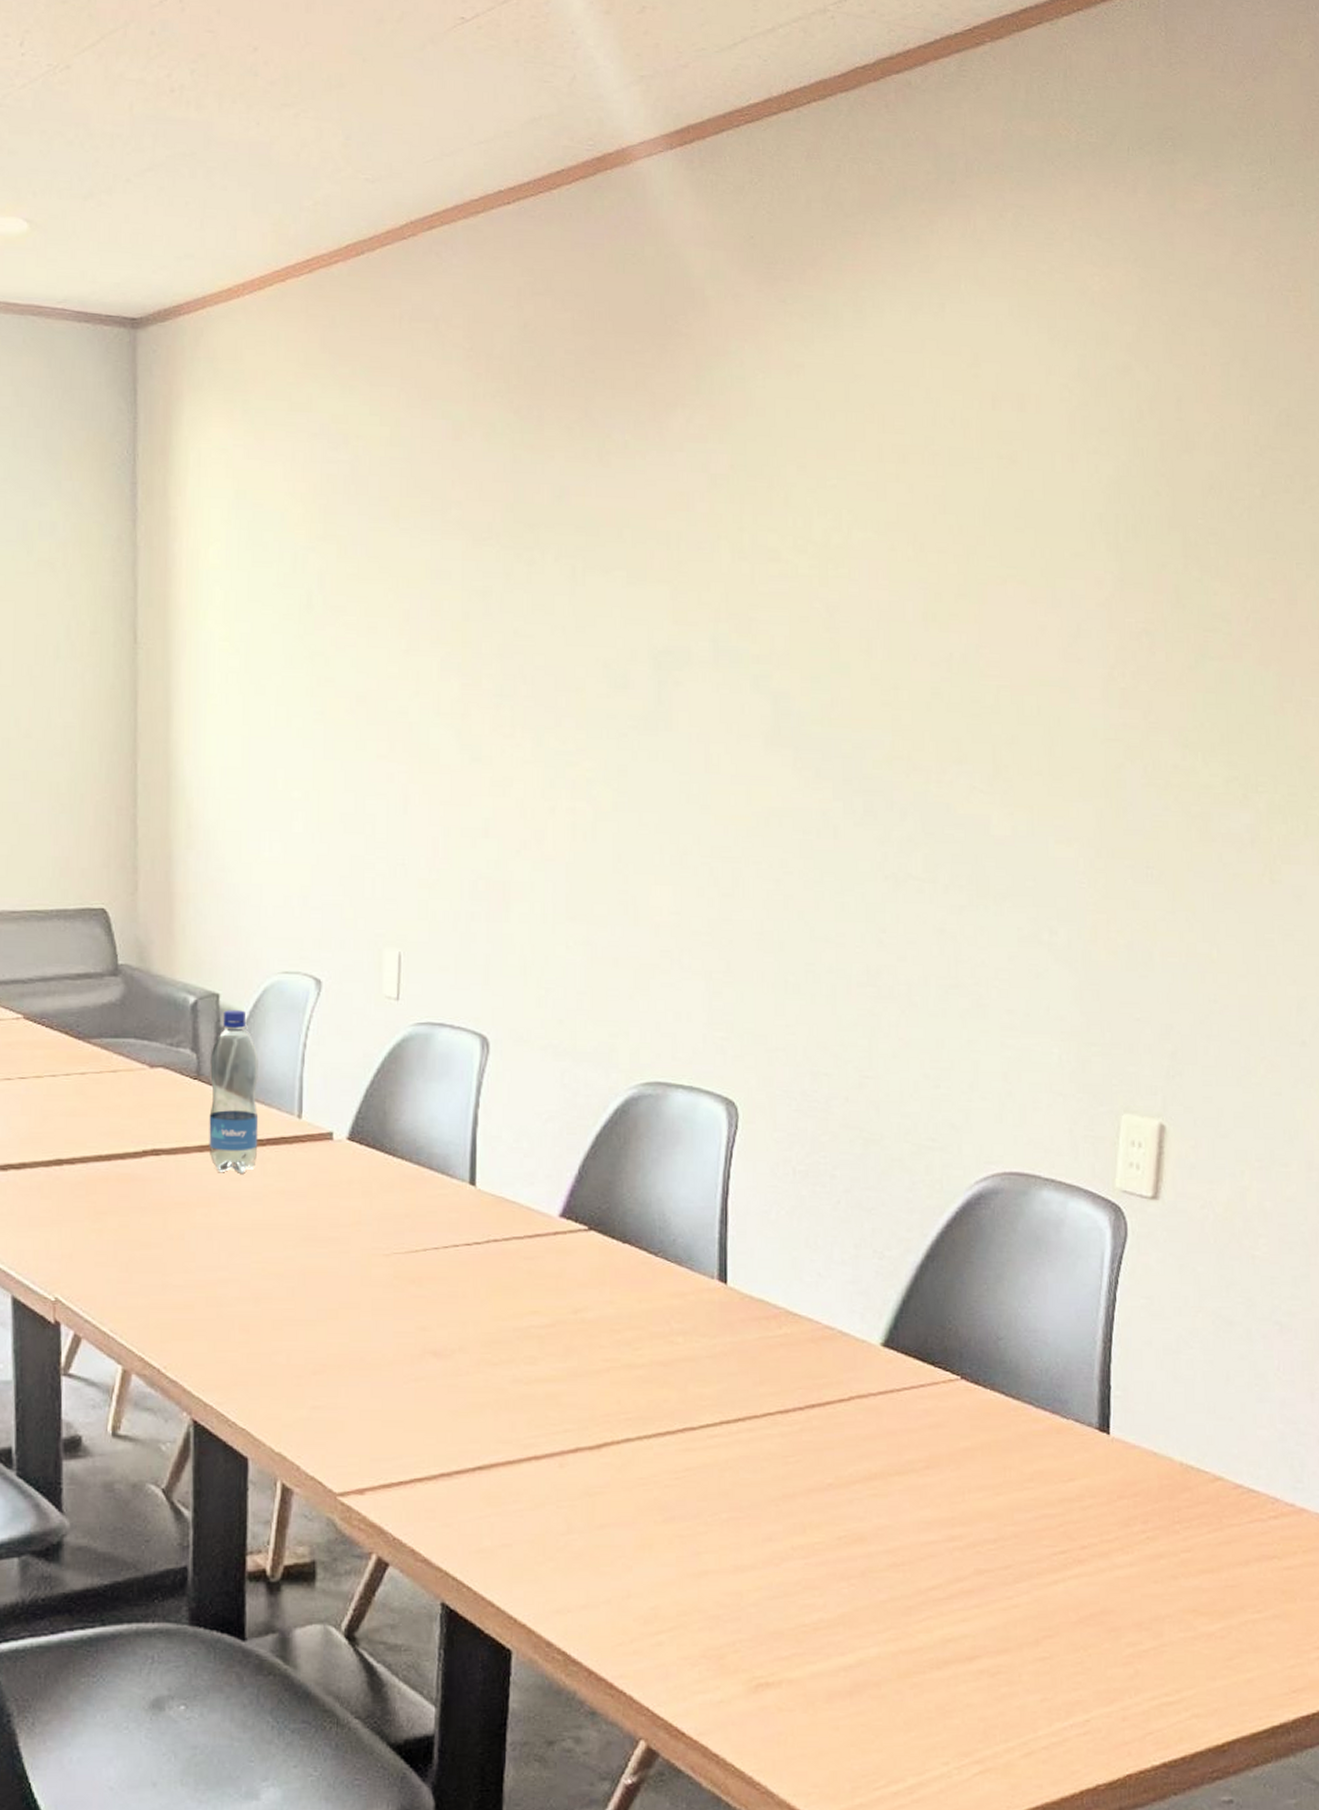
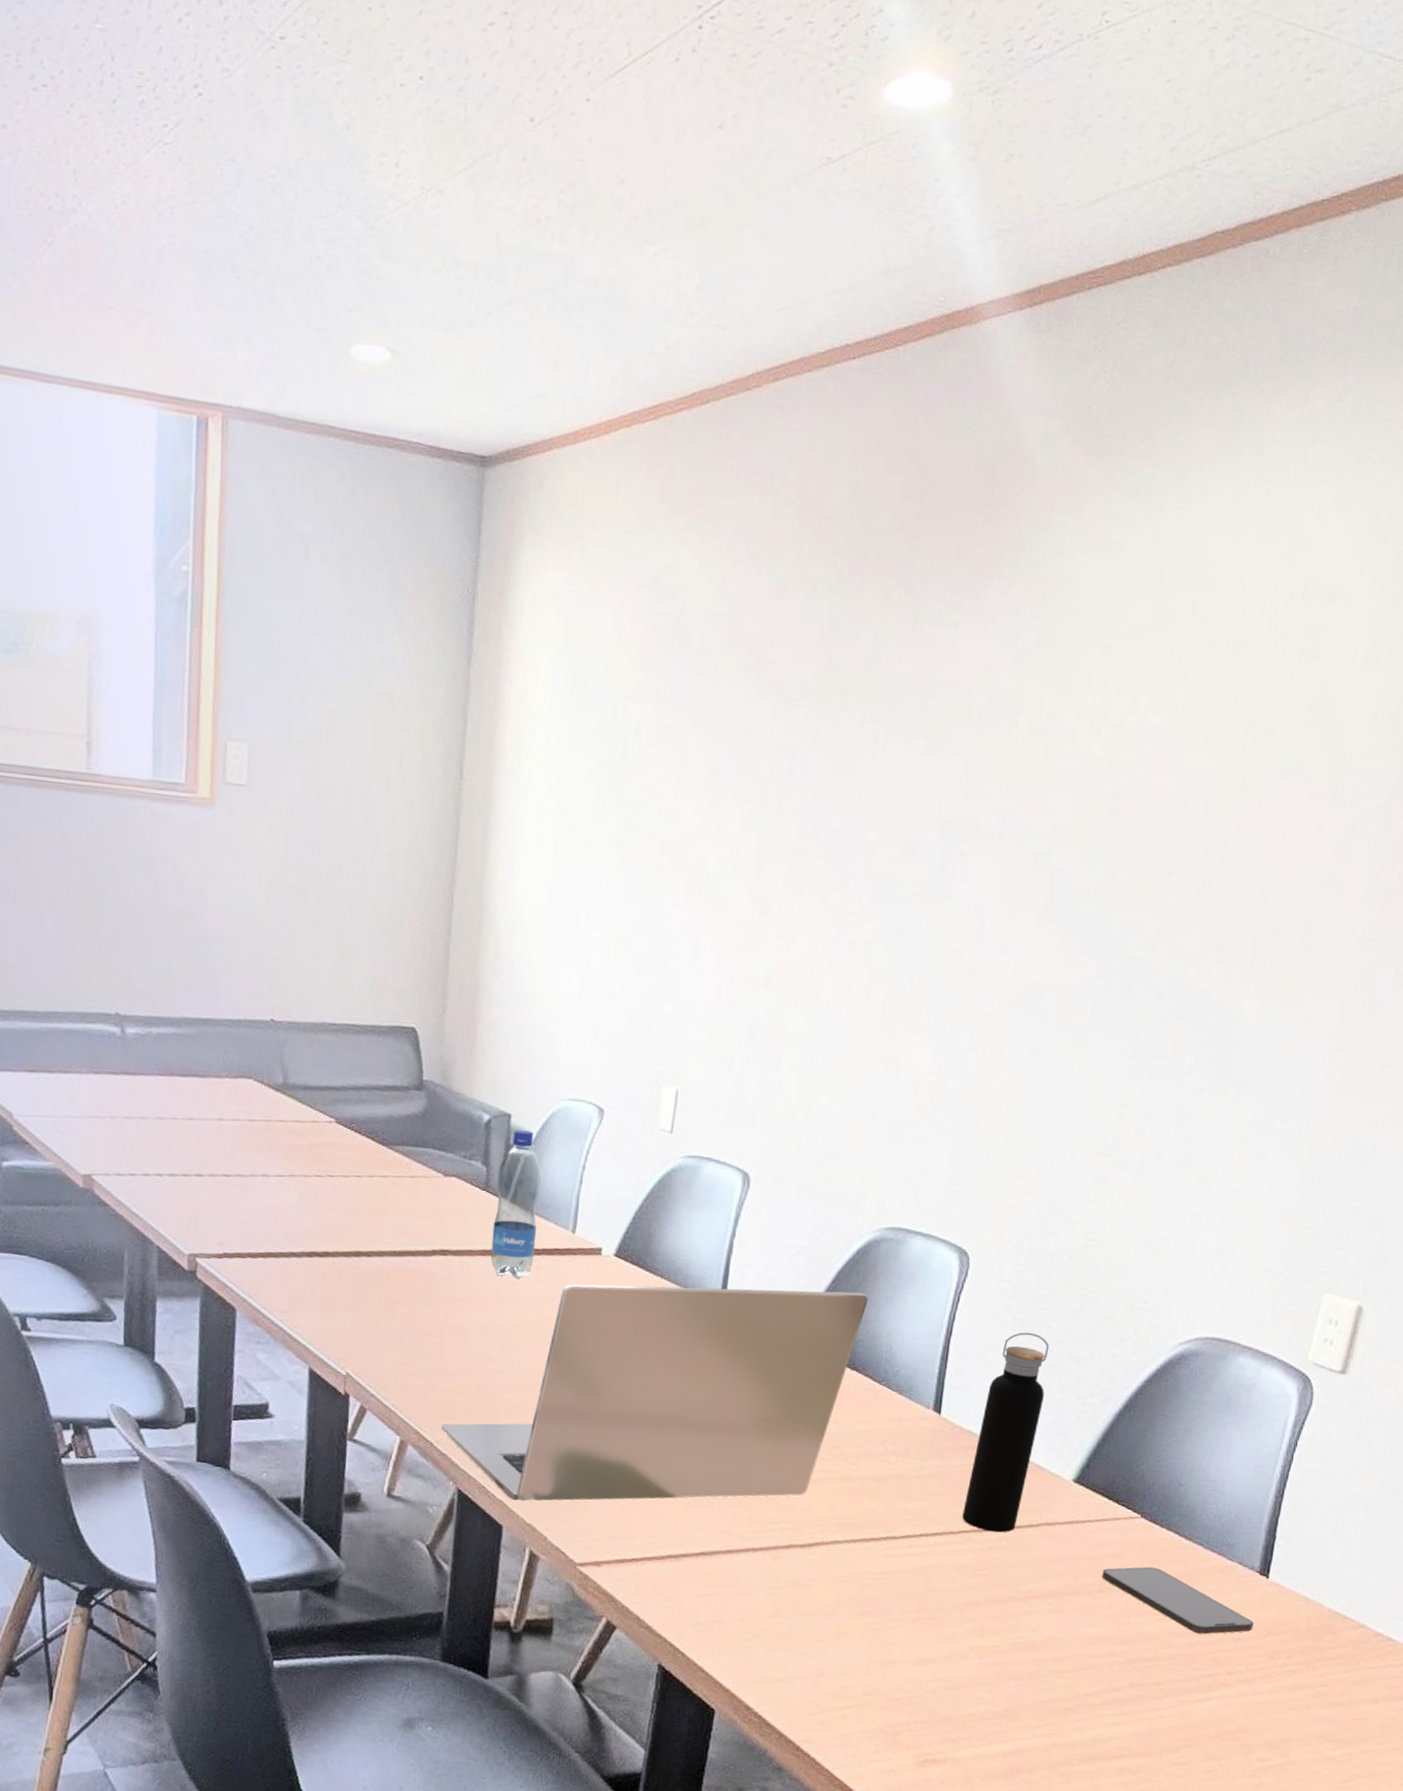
laptop: none [168,1157,633,1427] -> present [441,1283,868,1502]
water bottle: none [765,1184,837,1412] -> present [962,1332,1049,1533]
phone: none [927,1434,1101,1505] -> present [1102,1566,1254,1634]

